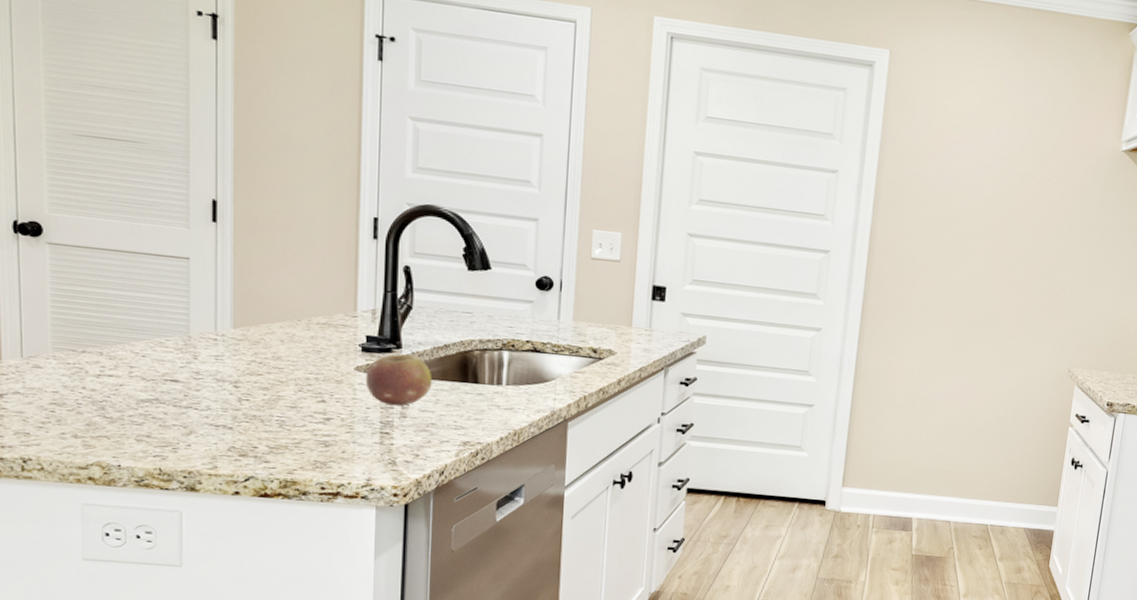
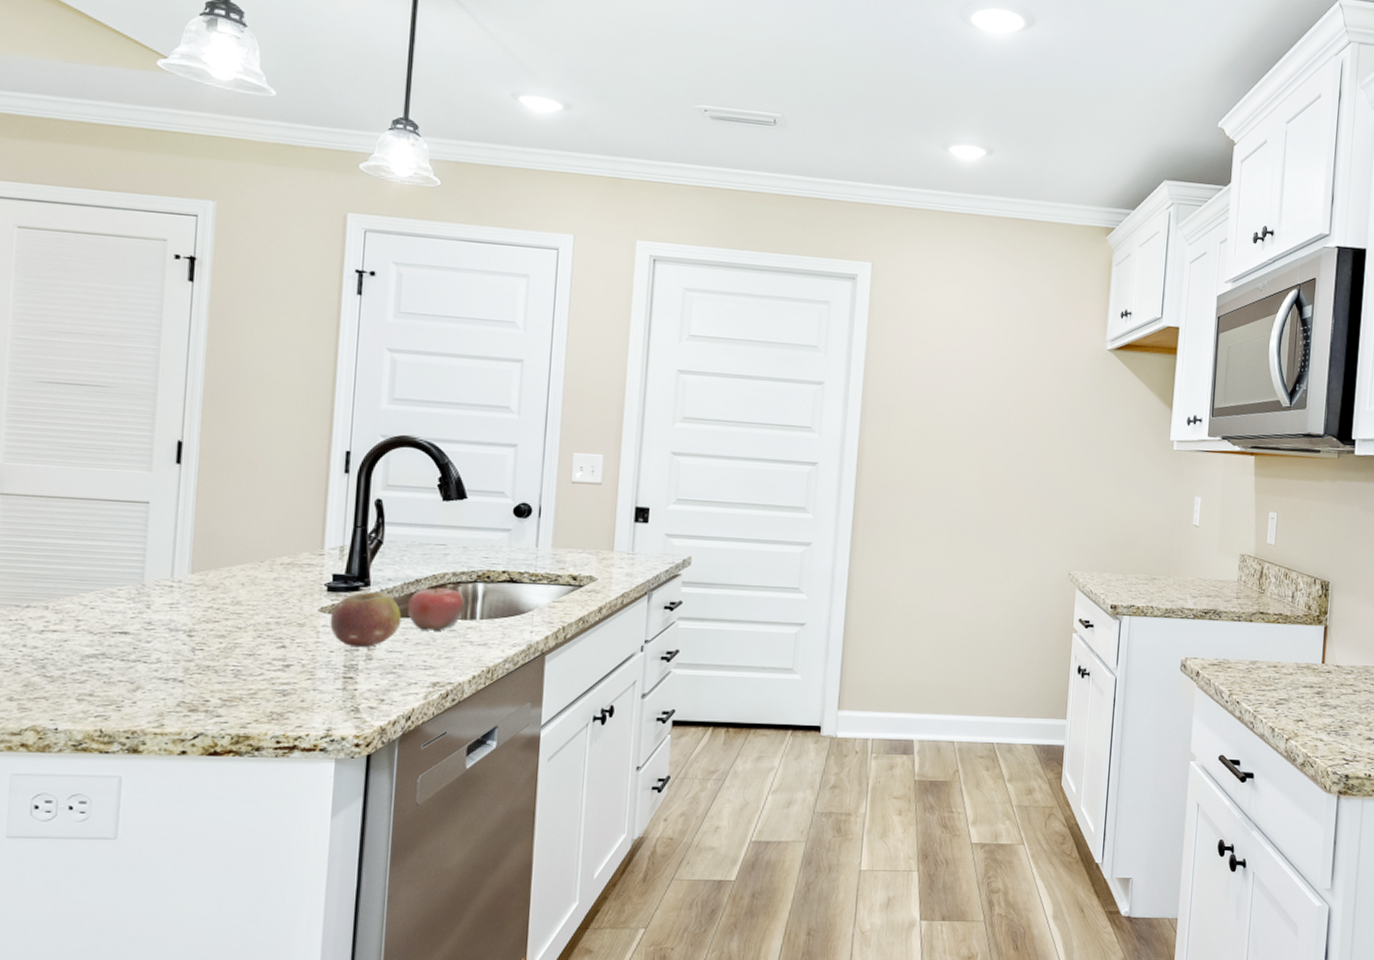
fruit: none [437,348,492,394] -> present [407,582,465,631]

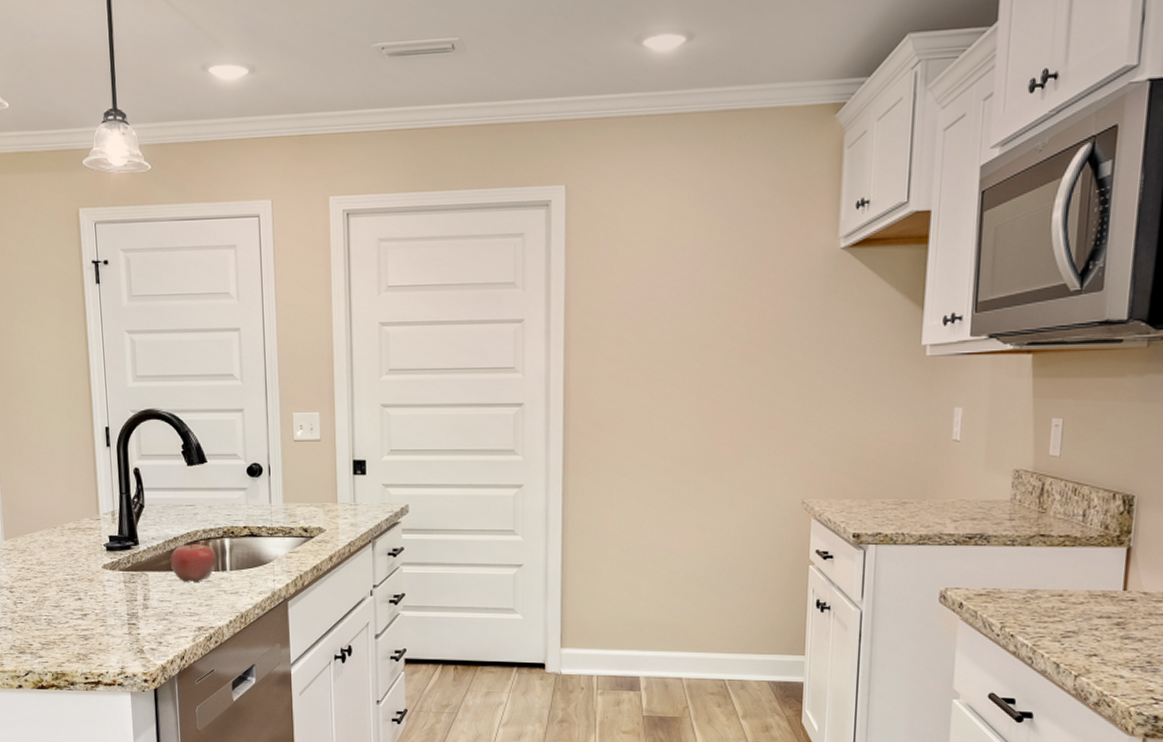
fruit: present [329,592,402,647] -> none [111,550,167,597]

